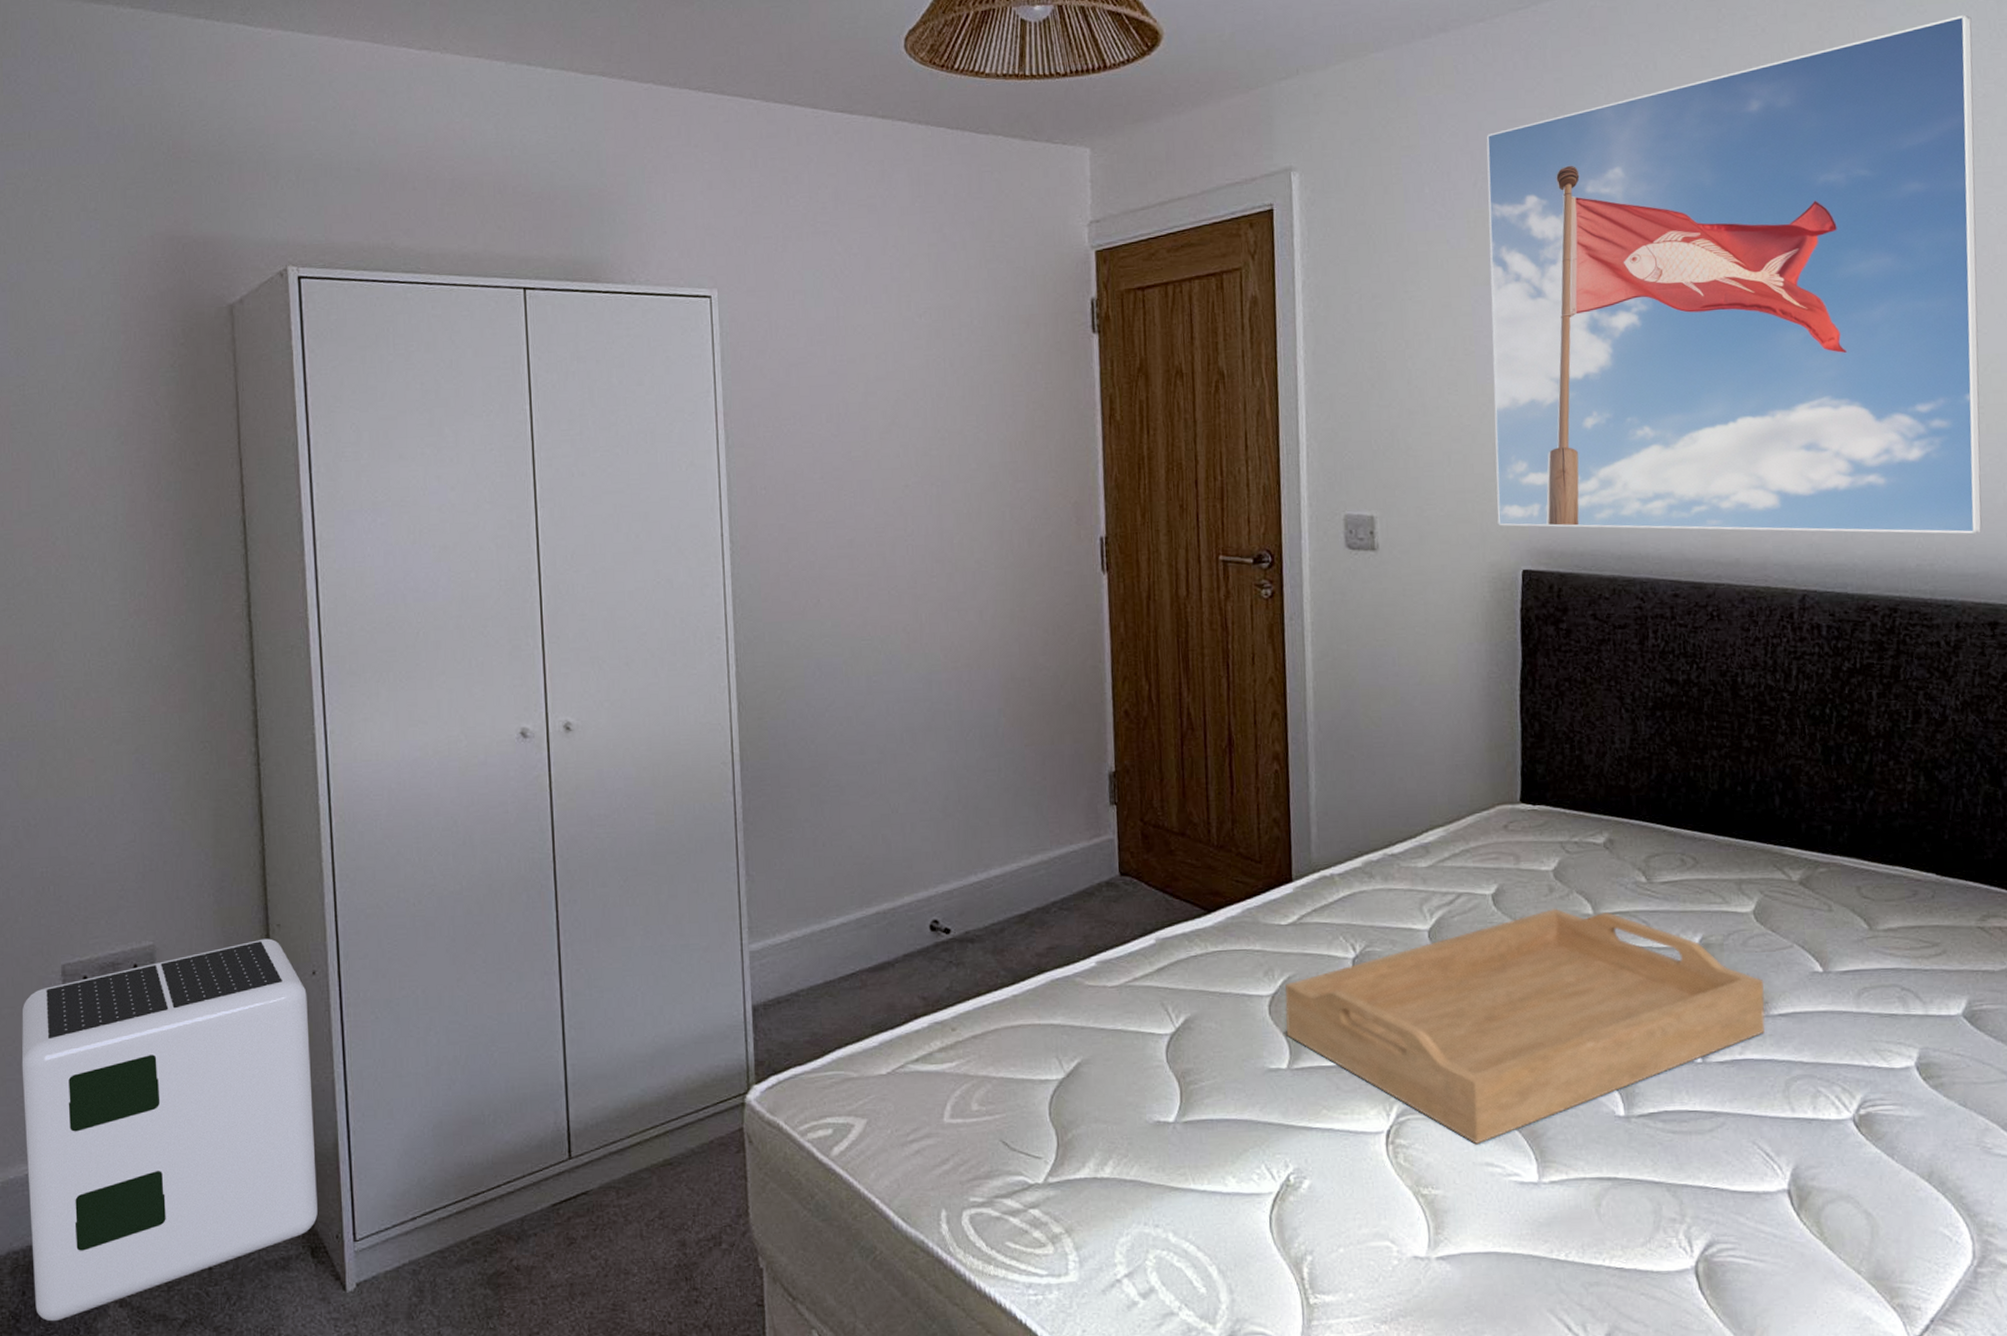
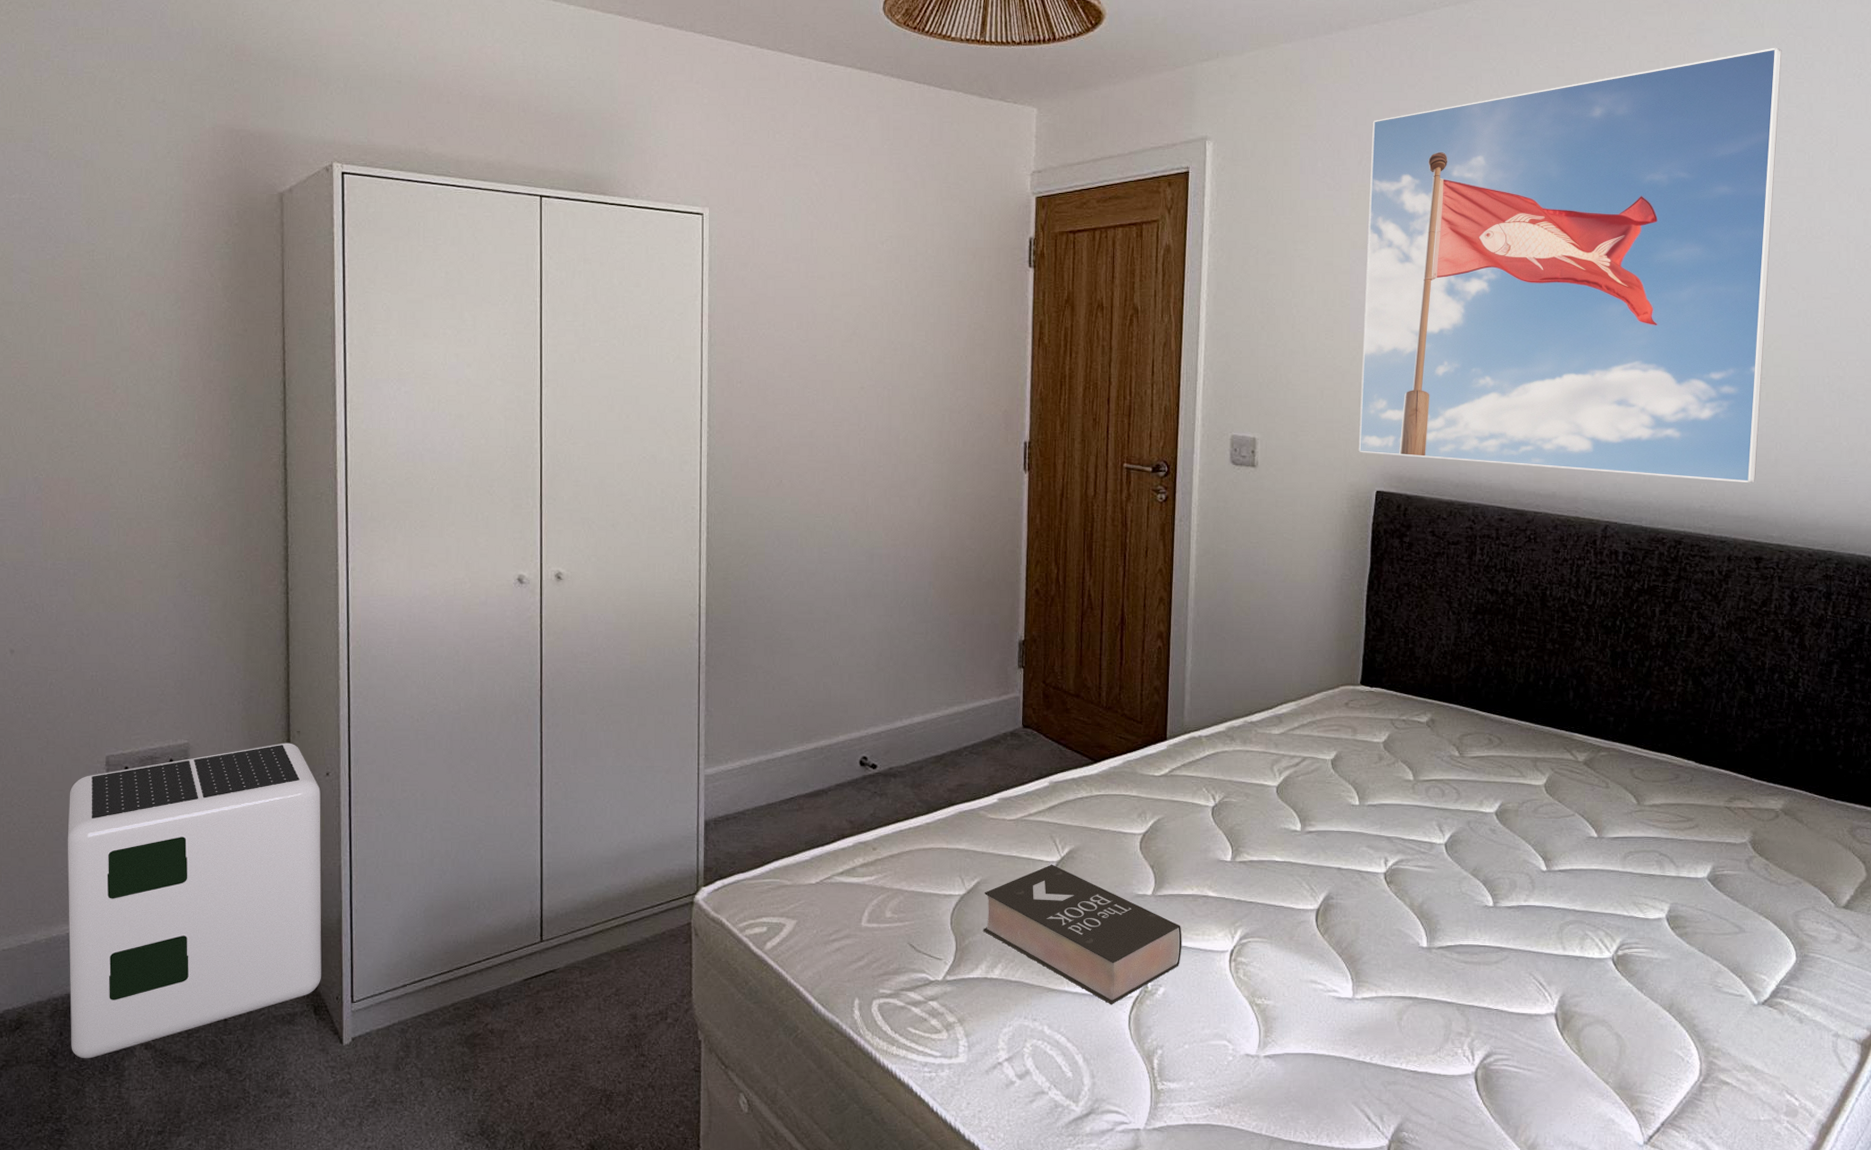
book: none [1087,1037,1328,1204] -> present [984,864,1182,1005]
serving tray: present [1285,907,1766,1145] -> none [1153,773,1549,965]

